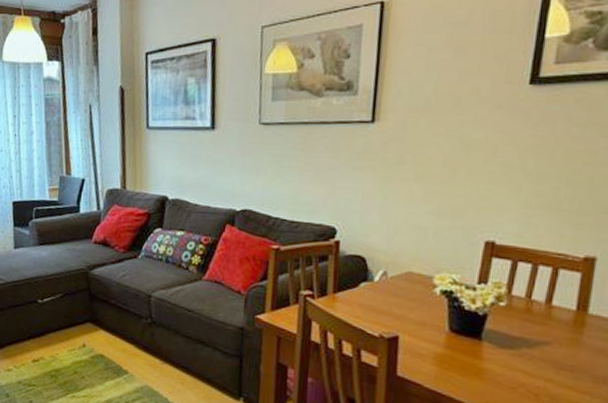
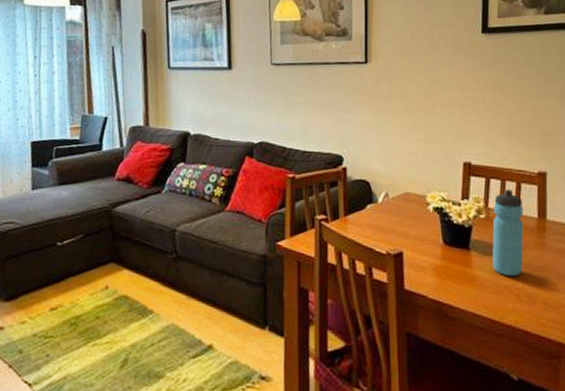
water bottle: none [509,274,559,374] -> present [492,188,524,277]

